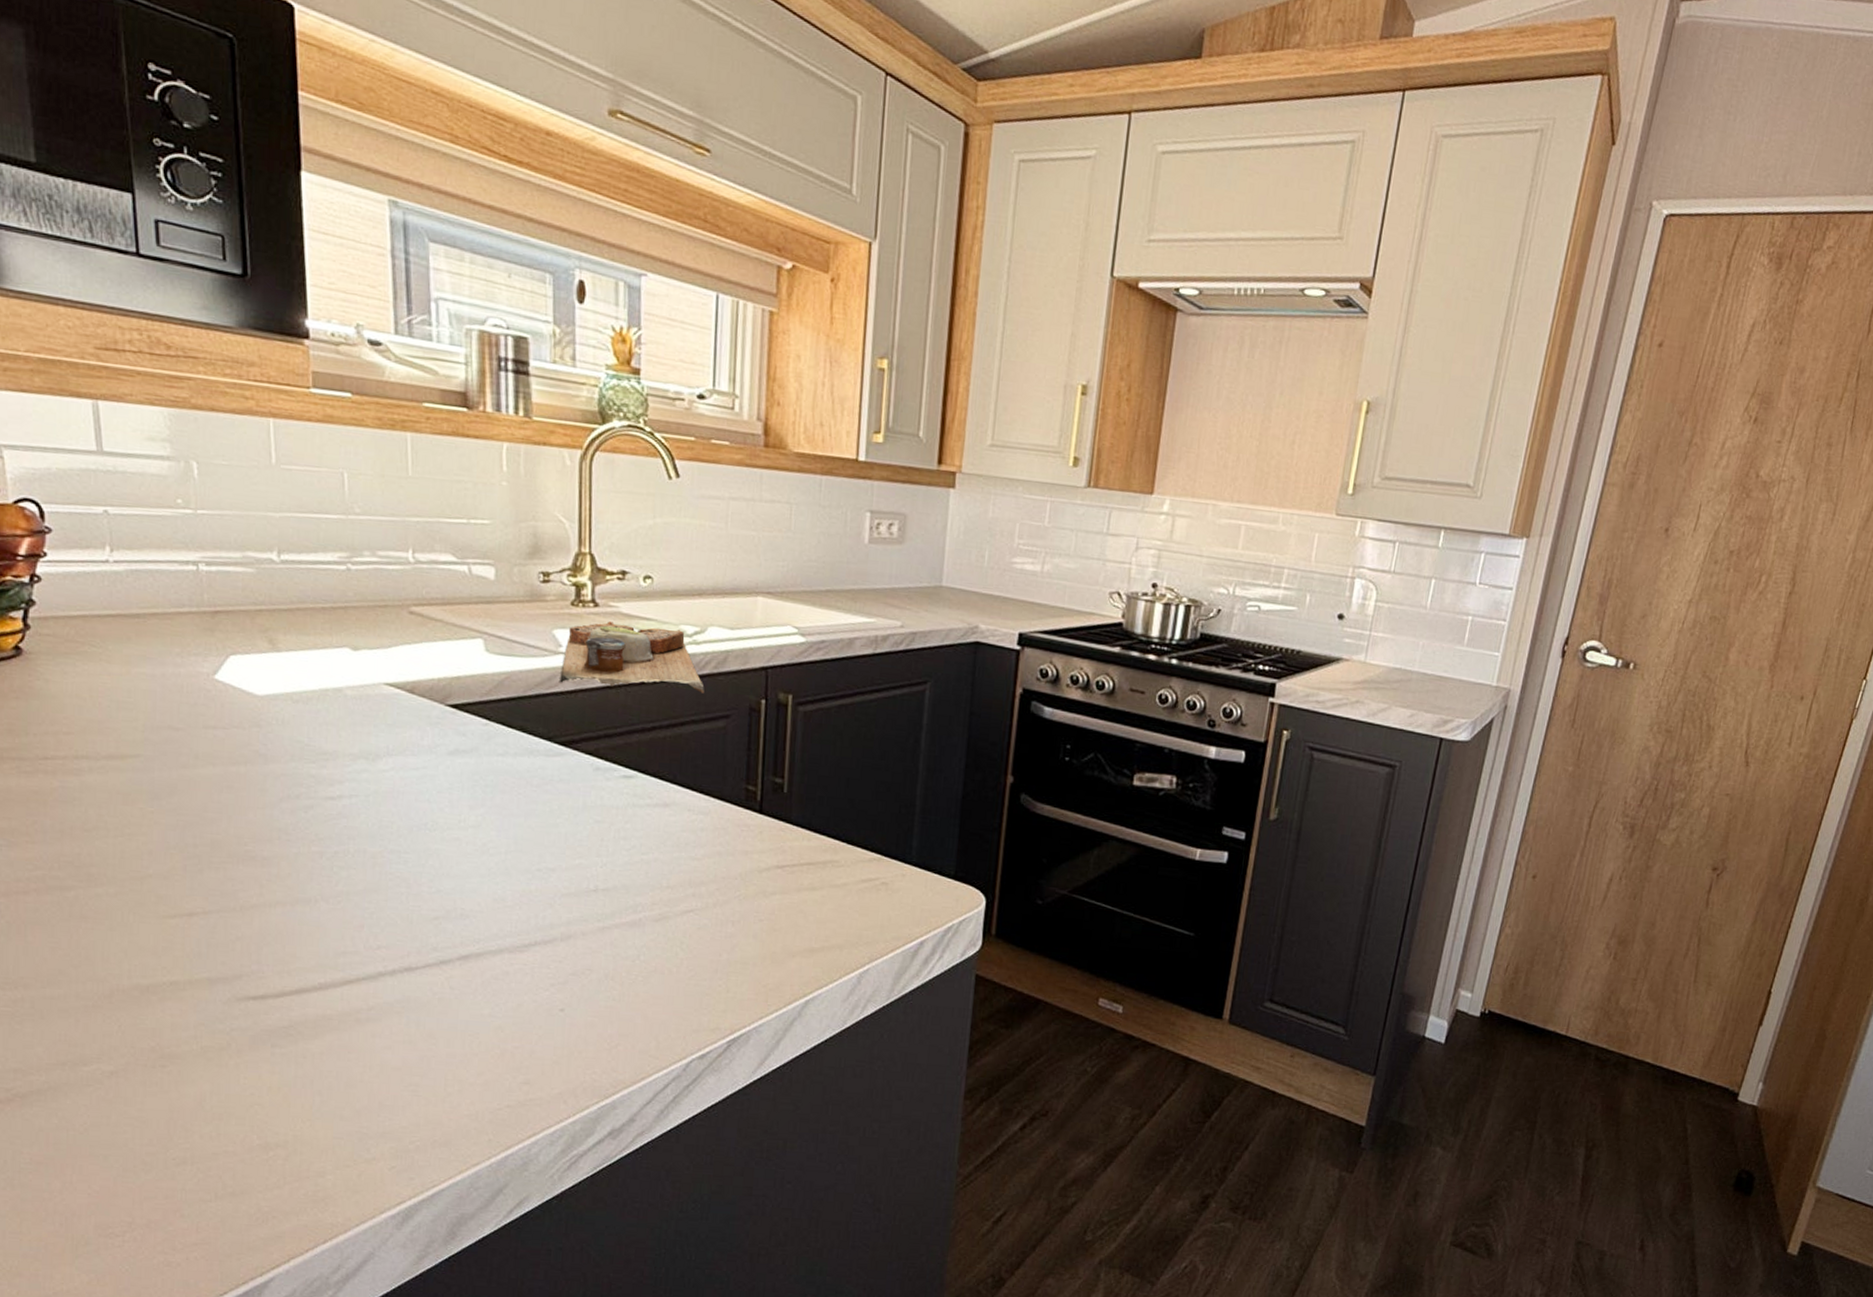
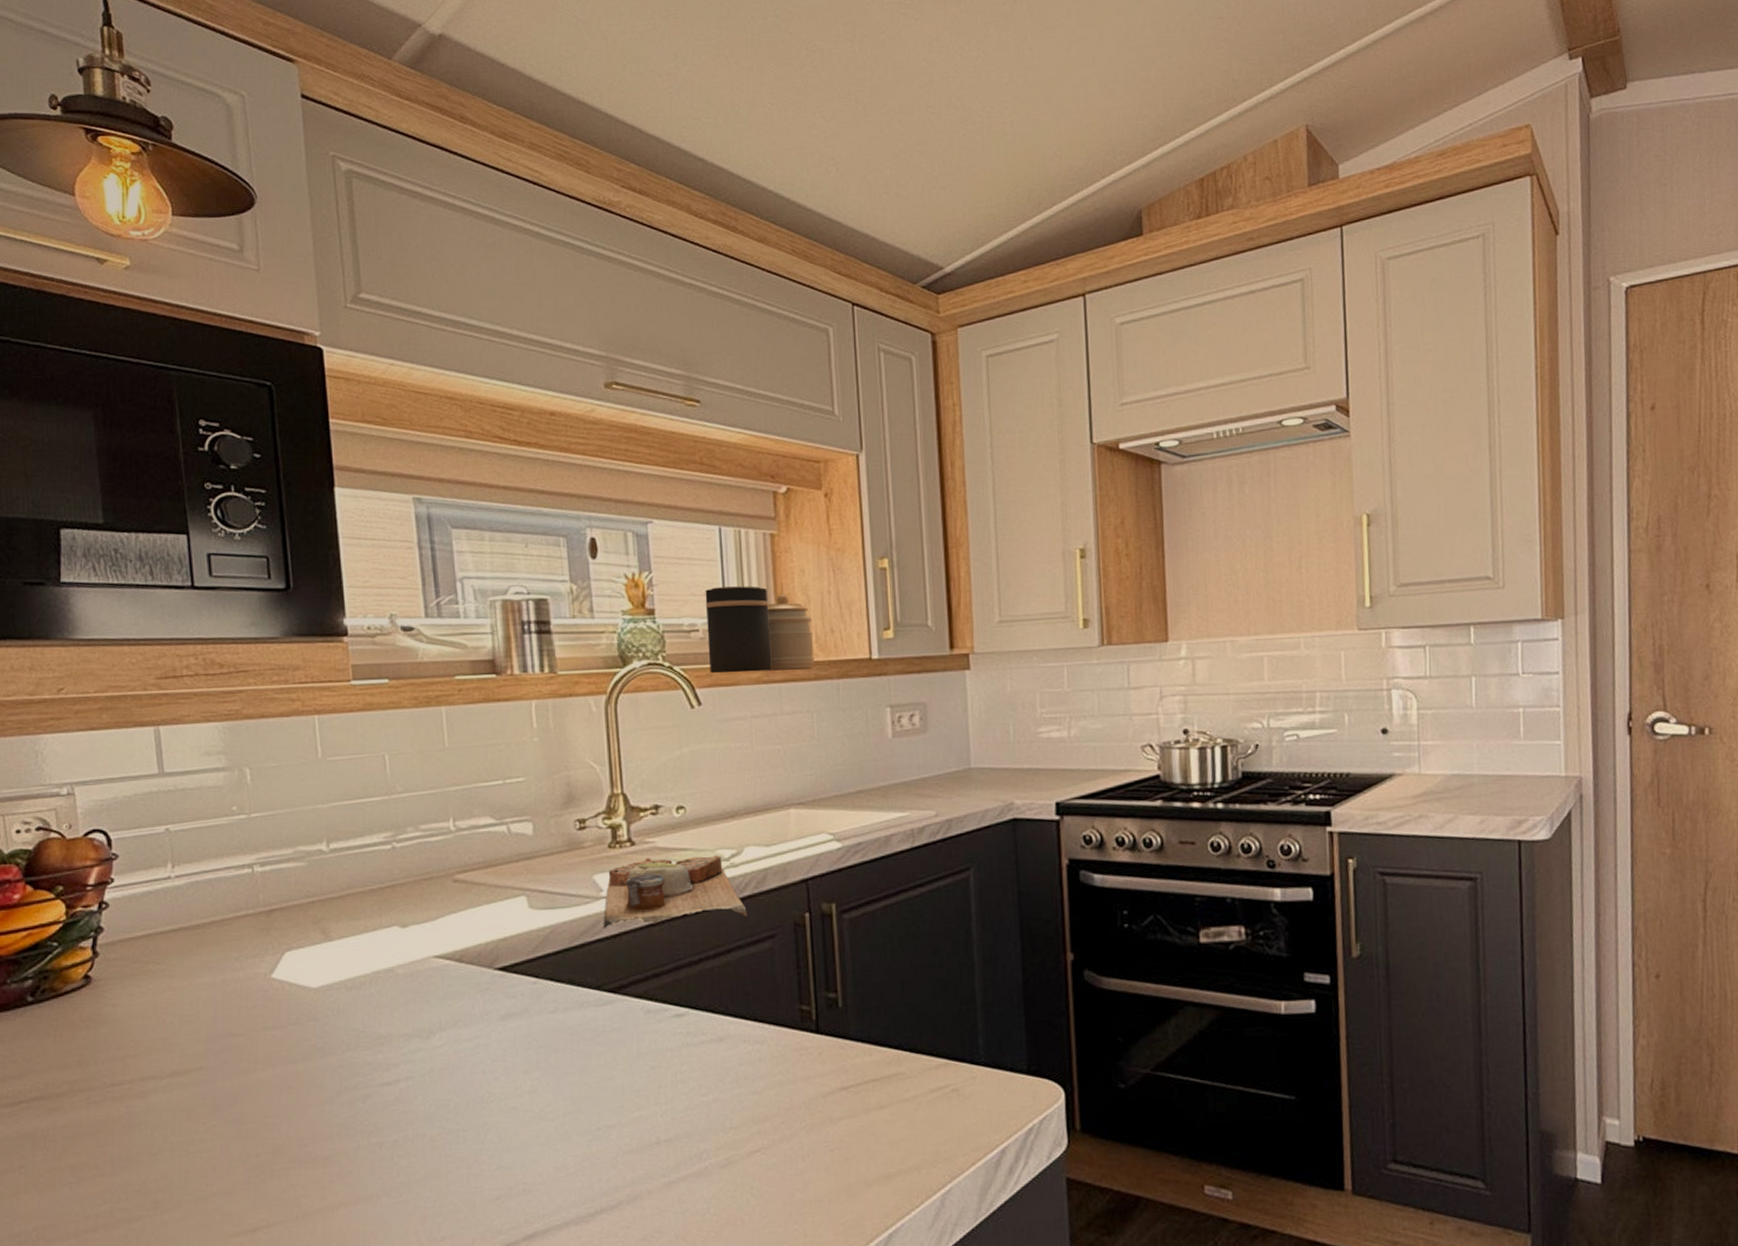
cylinder: none [691,357,760,455] -> present [705,585,772,674]
jar: none [750,377,803,461] -> present [767,594,815,671]

